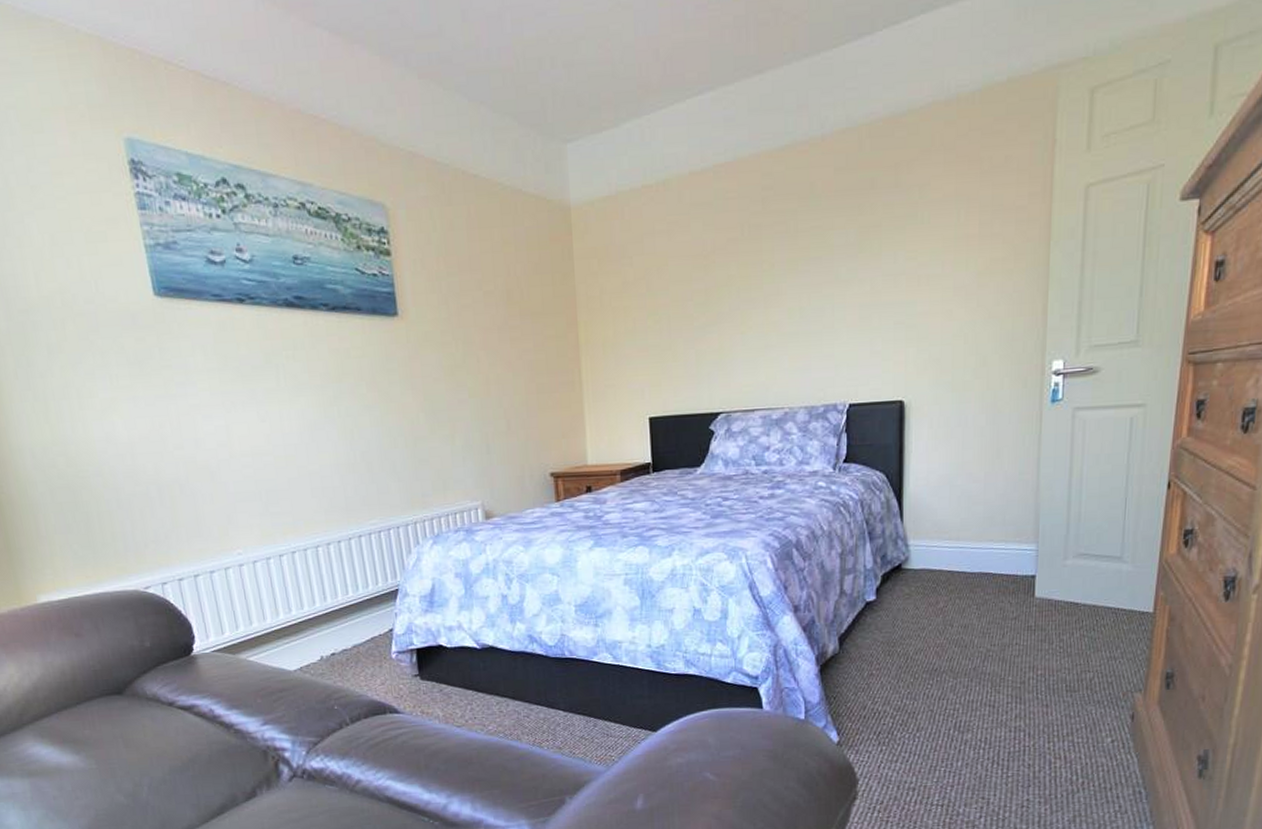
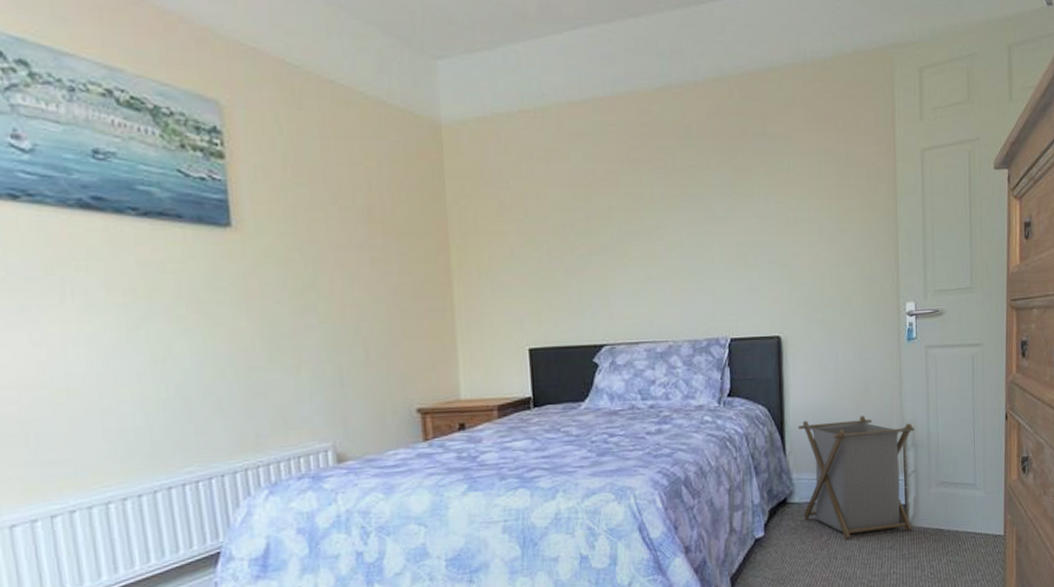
laundry basket: none [918,482,1052,608] -> present [798,416,914,540]

